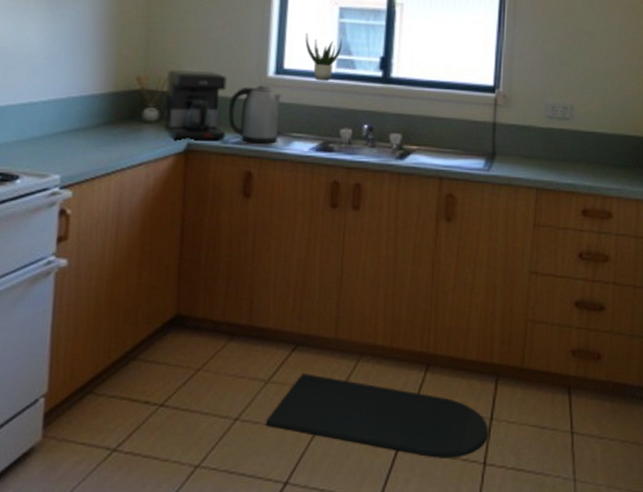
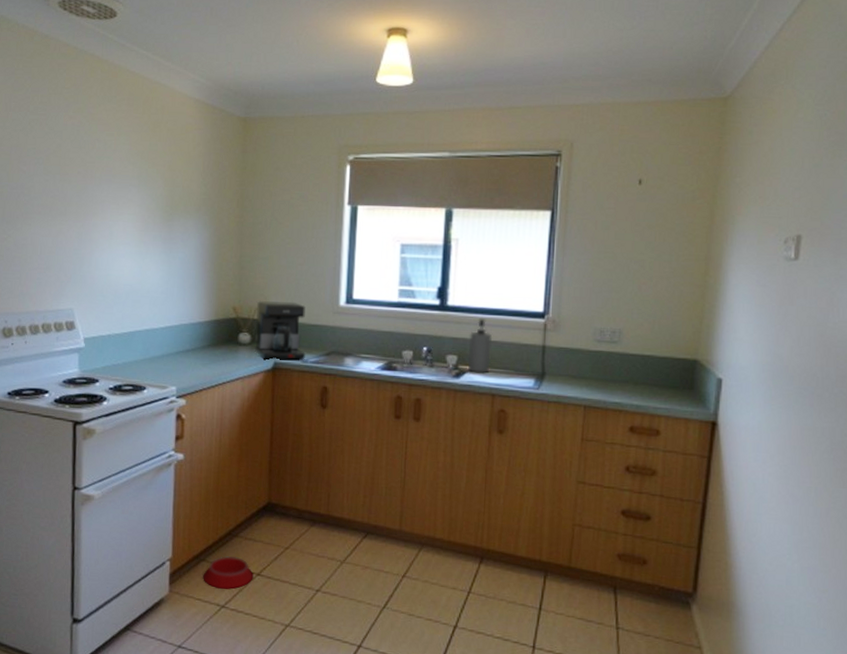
pet bowl: none [88,384,155,429] -> present [203,556,253,590]
kettle: present [228,86,282,144] -> none [307,314,351,363]
door mat: present [266,373,488,458] -> none [342,557,537,639]
potted plant: present [305,33,342,82] -> none [371,267,403,310]
soap dispenser: none [413,92,440,154] -> present [468,318,493,373]

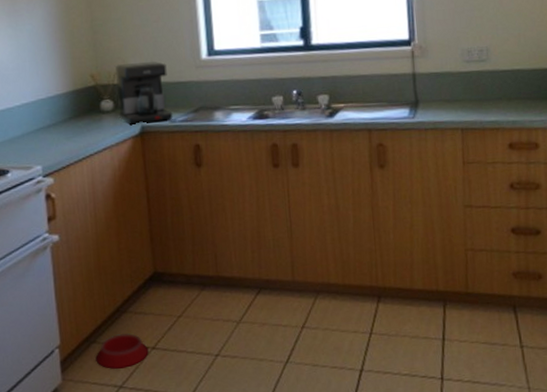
soap dispenser: present [468,318,493,373] -> none [336,53,362,110]

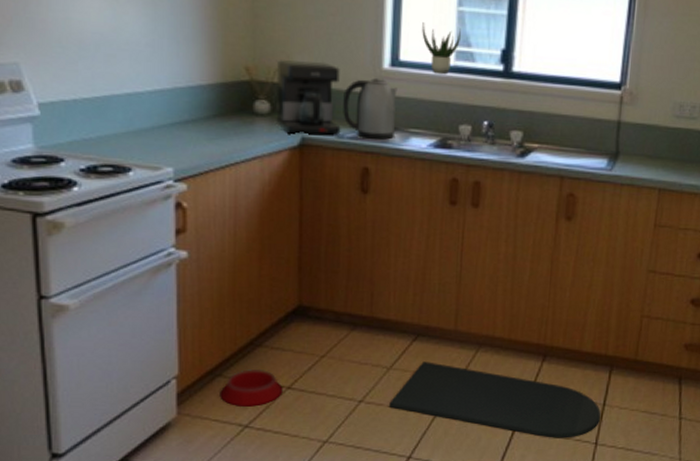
kettle: none [171,68,218,120] -> present [343,78,398,140]
potted plant: none [230,15,264,57] -> present [422,22,461,75]
door mat: none [243,312,442,377] -> present [389,361,601,438]

